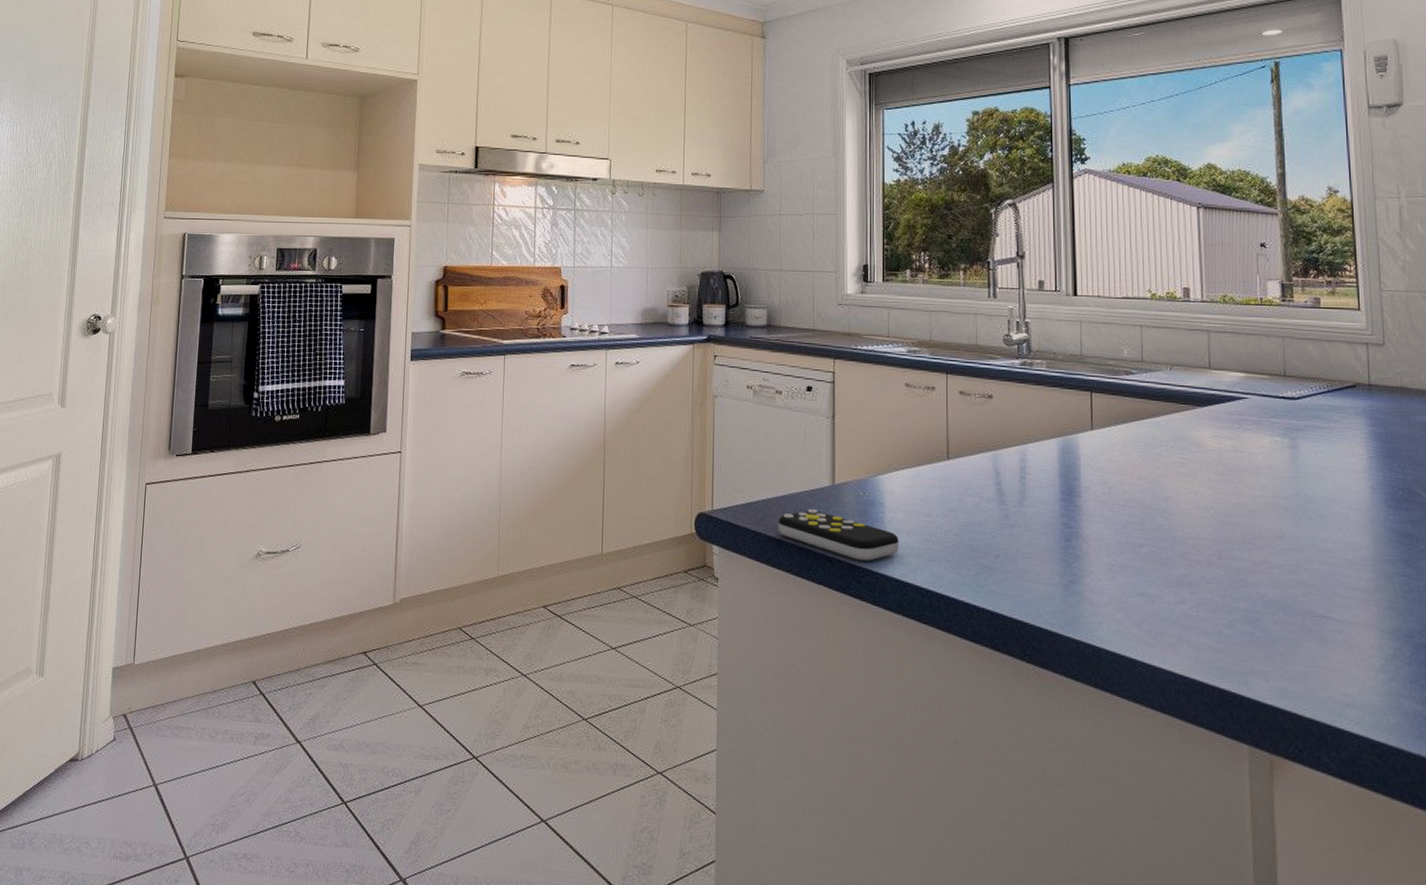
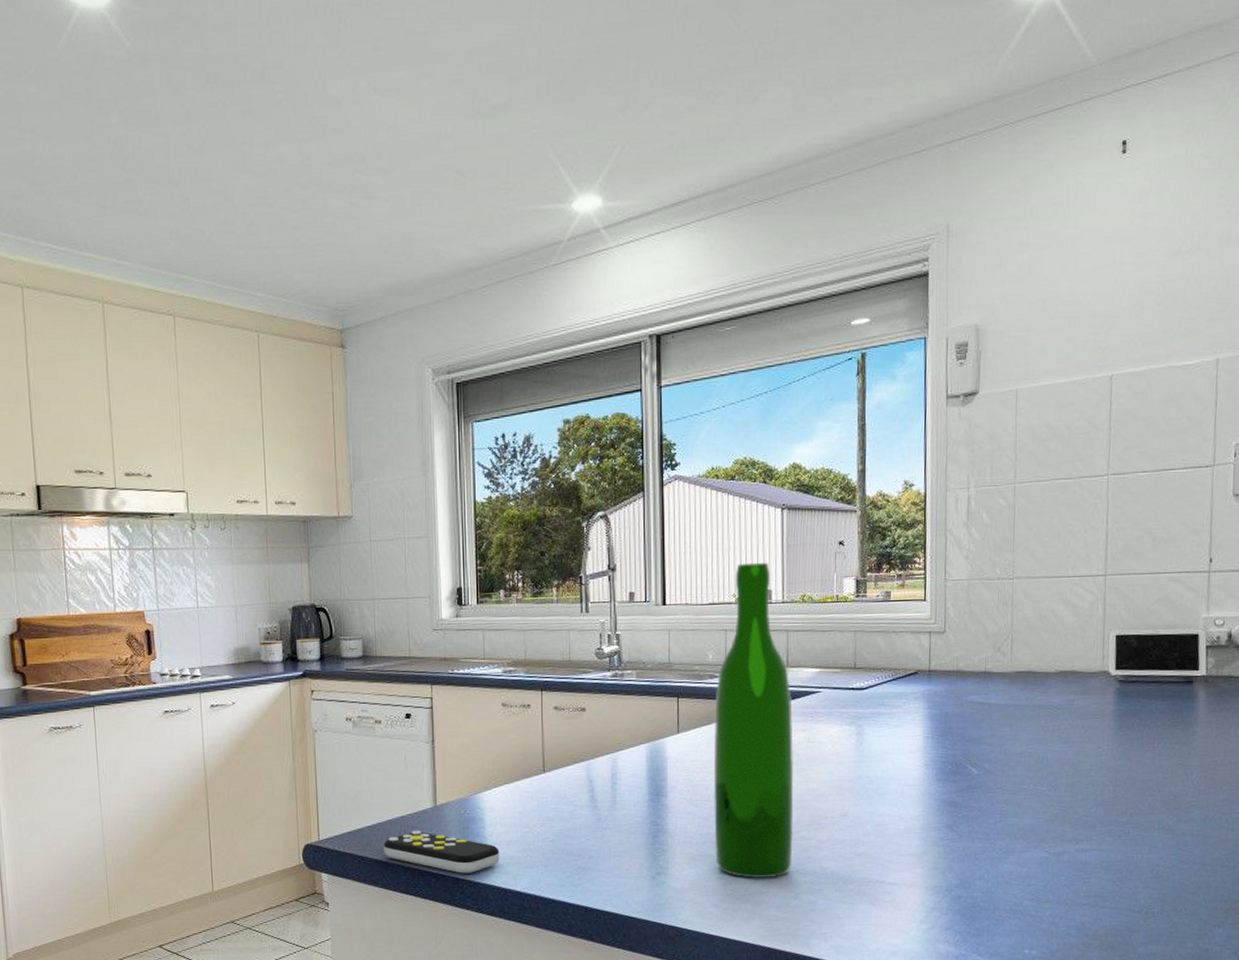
wine bottle: none [1130,259,1224,600] -> present [713,562,794,878]

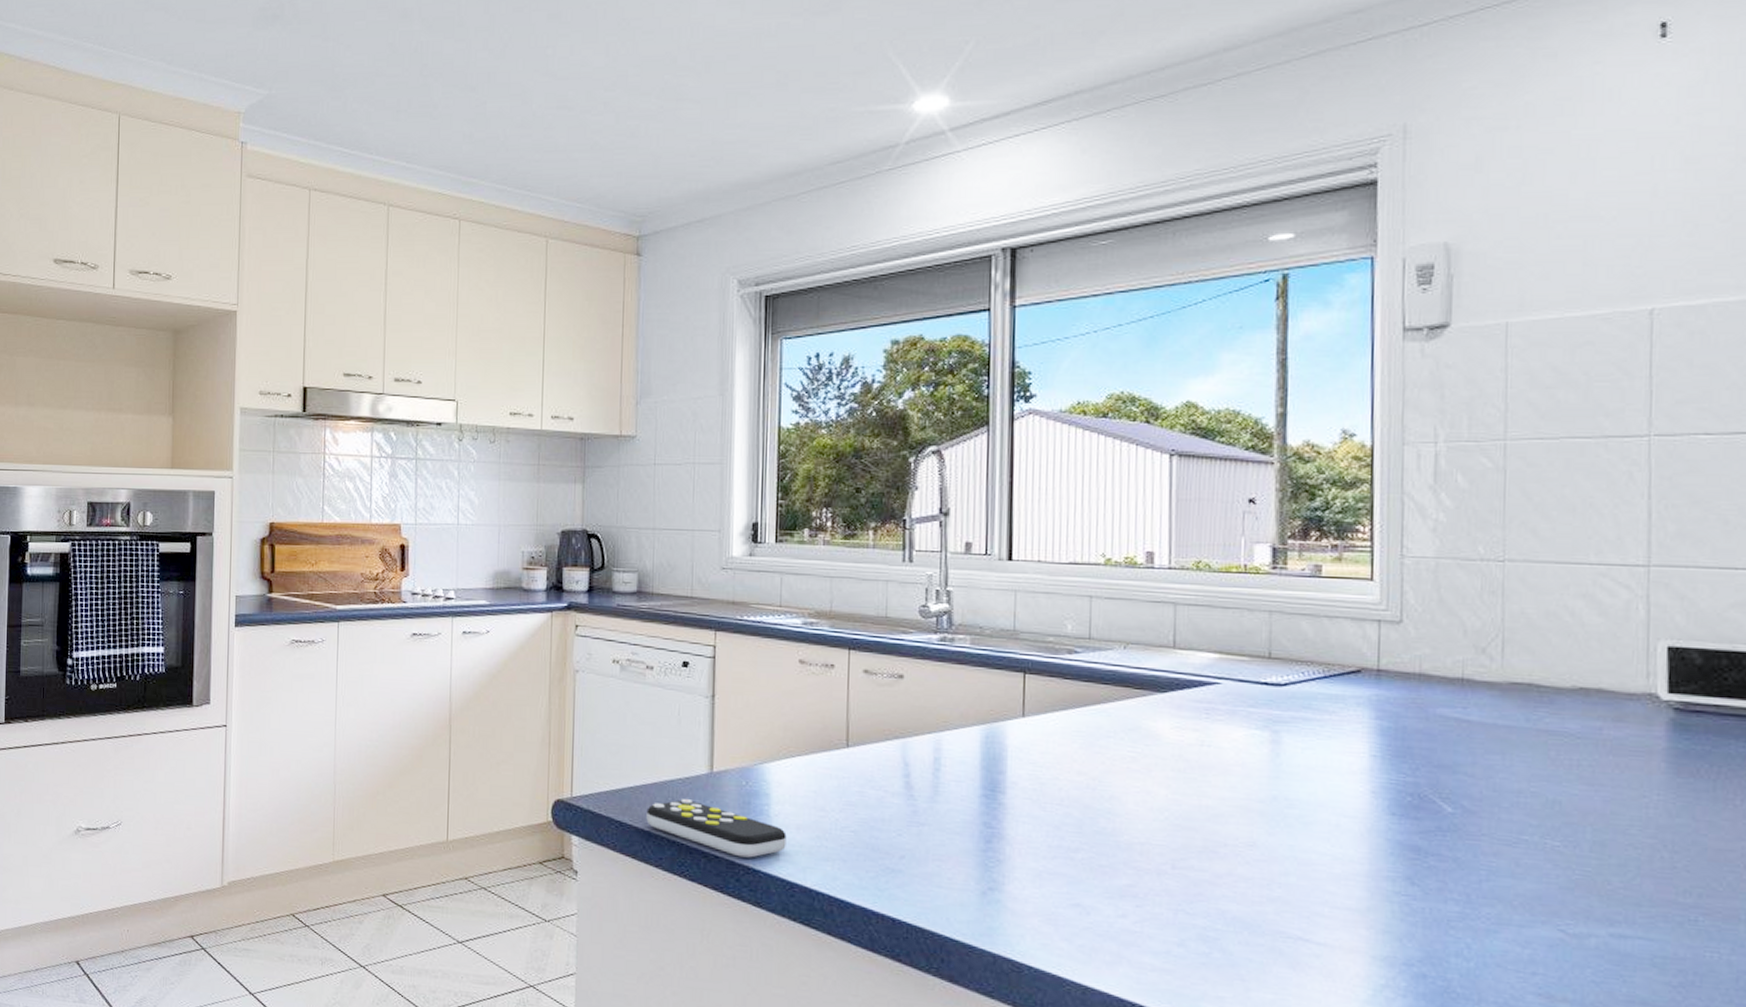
wine bottle: present [713,562,794,878] -> none [1067,517,1182,914]

